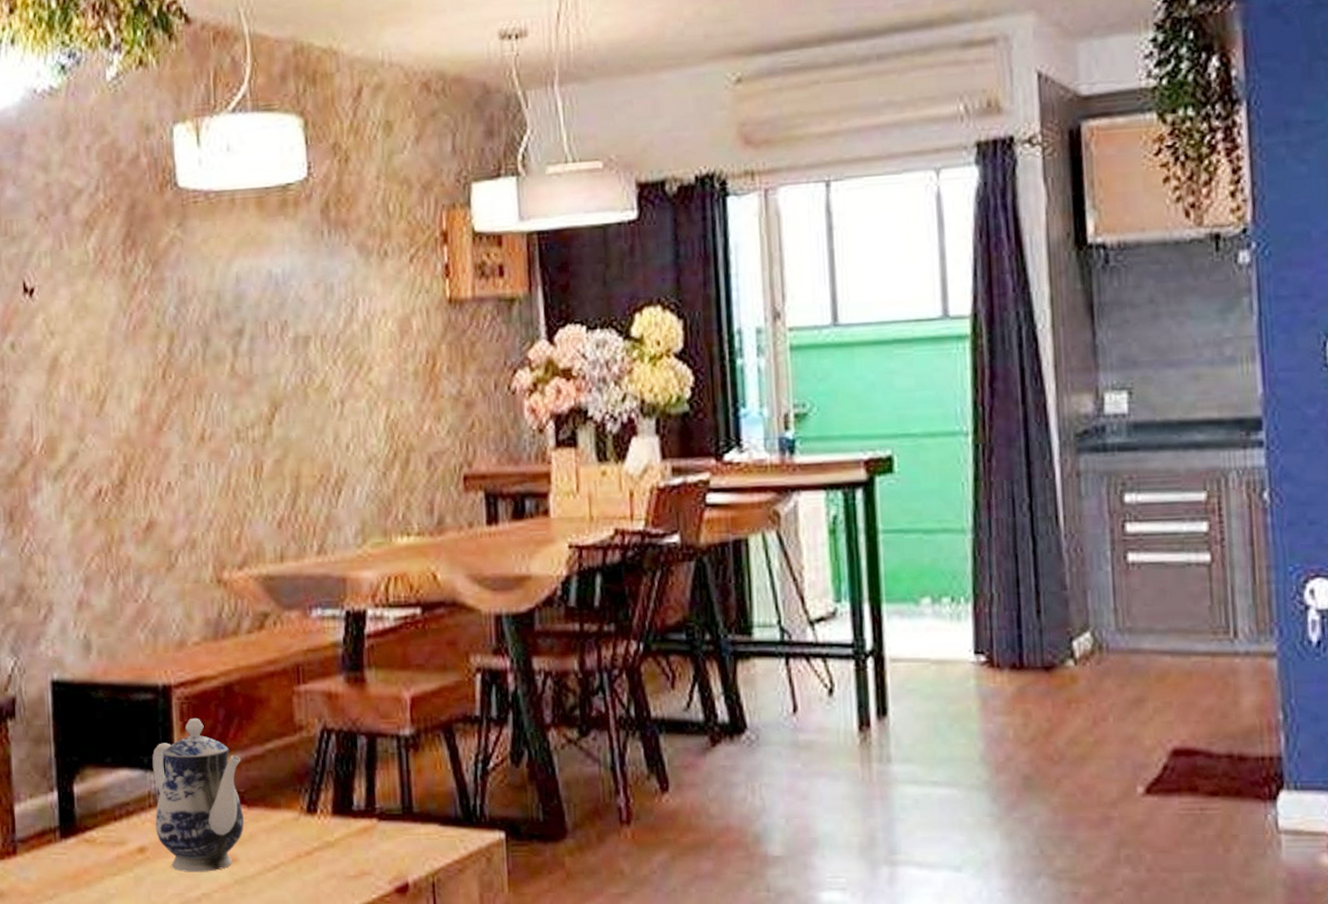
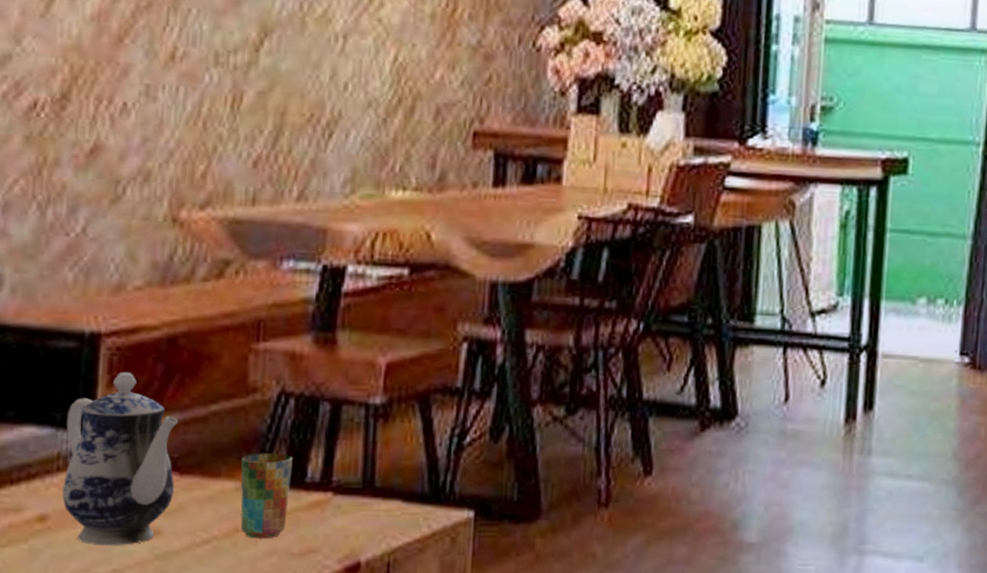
cup: none [297,785,341,863] -> present [240,453,293,539]

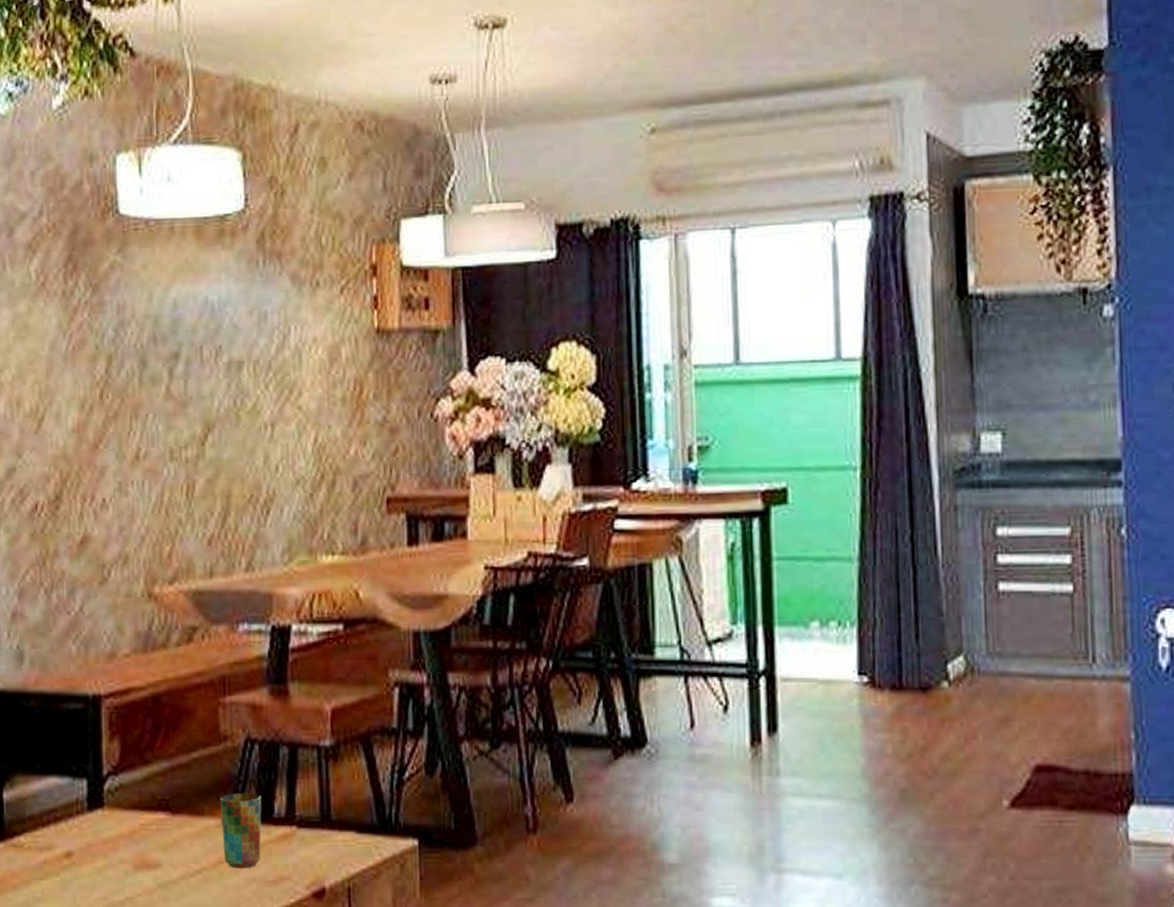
teapot: present [62,372,179,545] -> none [80,727,169,876]

